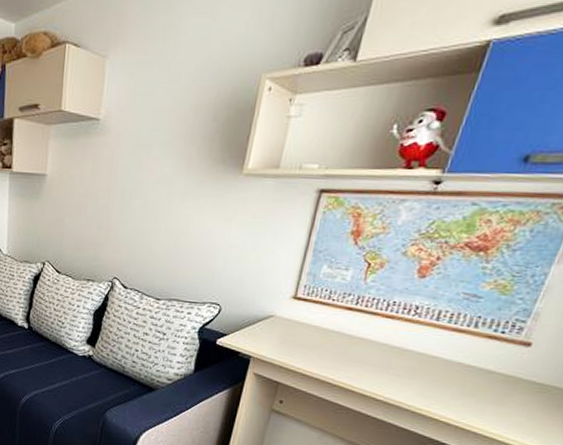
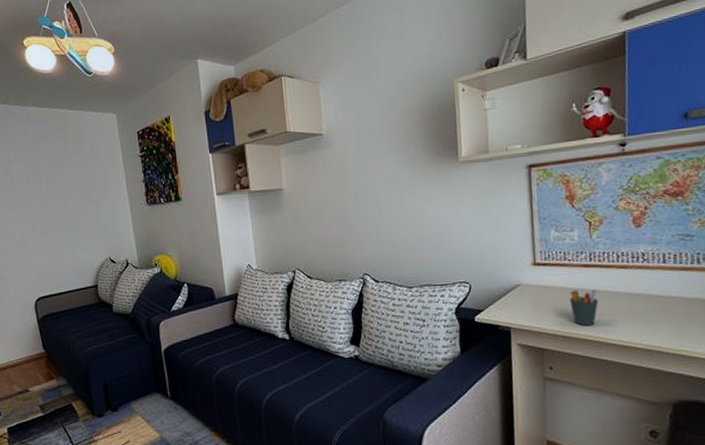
pen holder: none [318,331,353,369] -> present [569,289,599,326]

